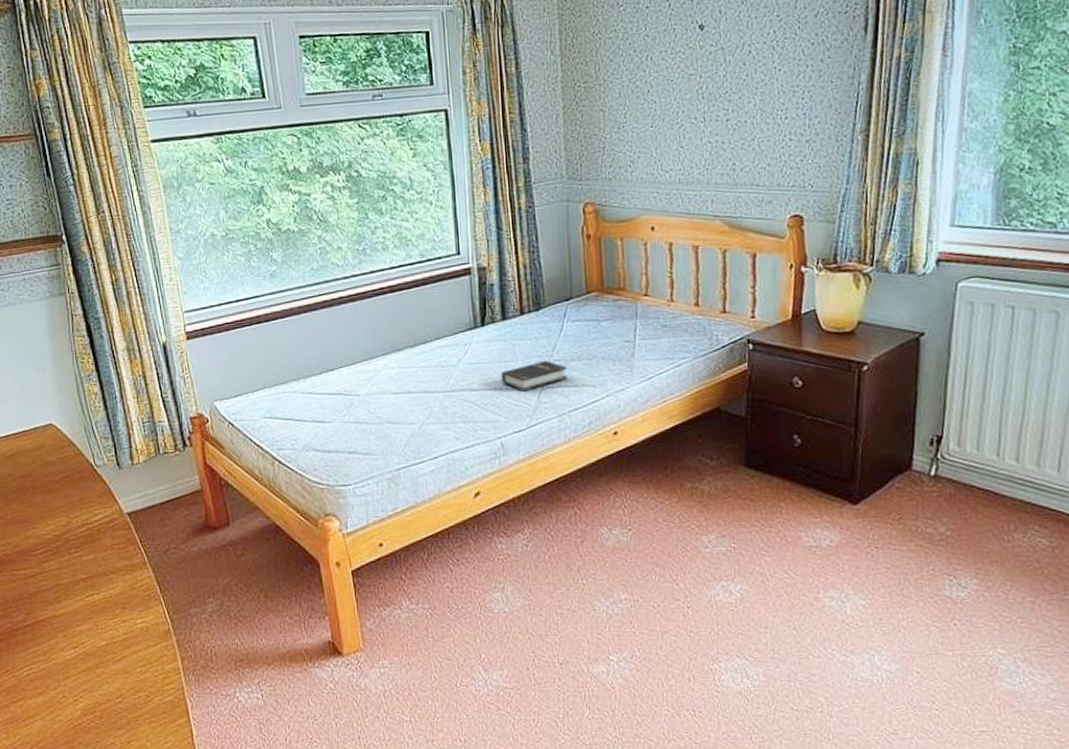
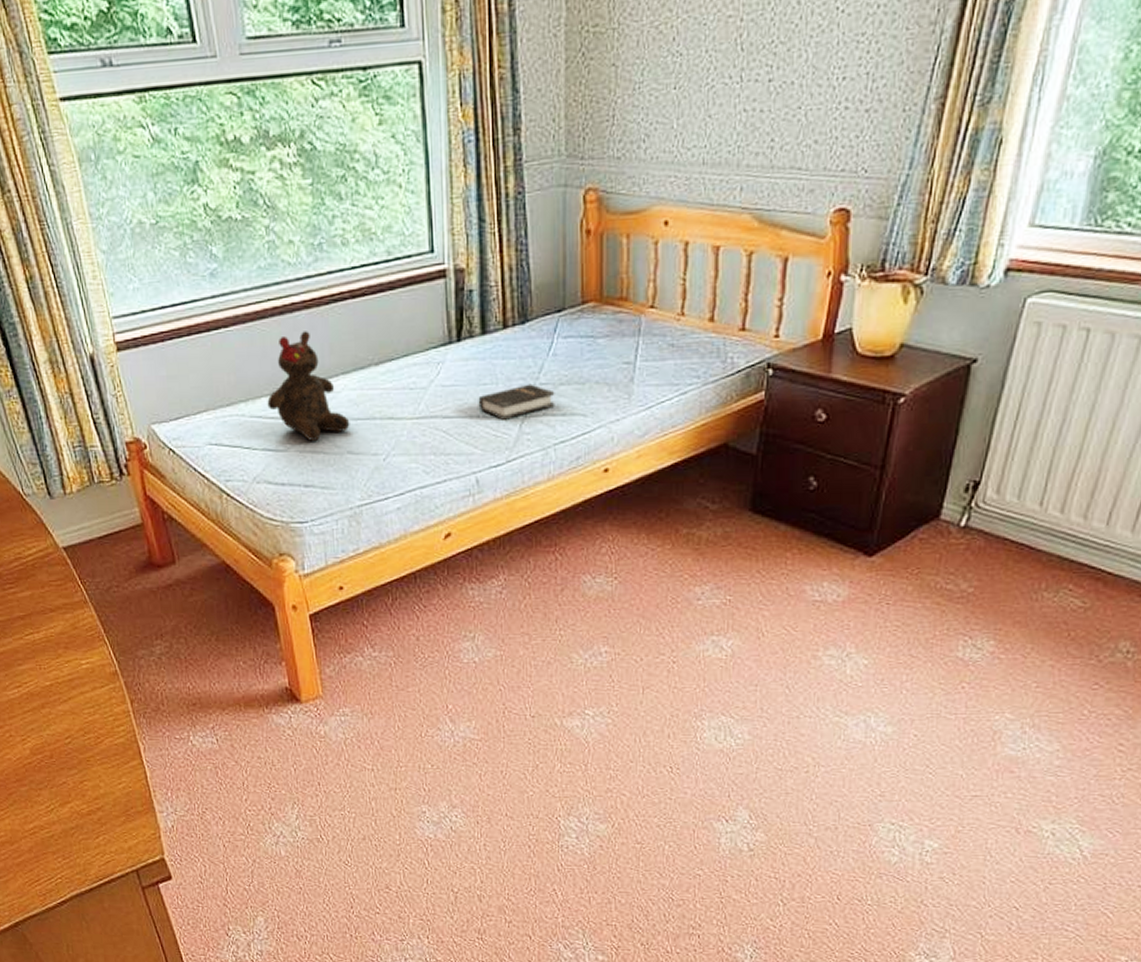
teddy bear: none [317,320,389,414] -> present [267,331,350,442]

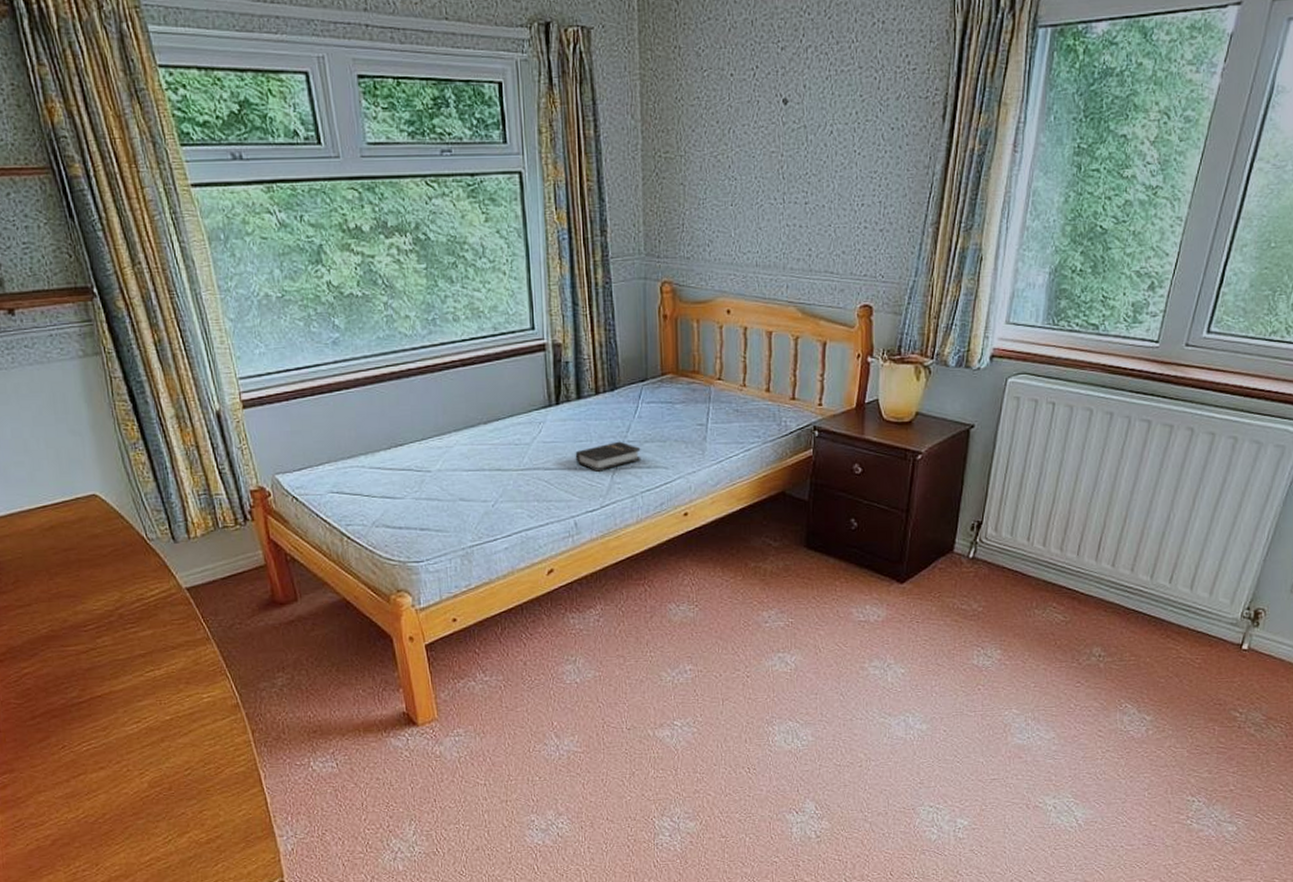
teddy bear: present [267,331,350,442] -> none [385,393,462,491]

